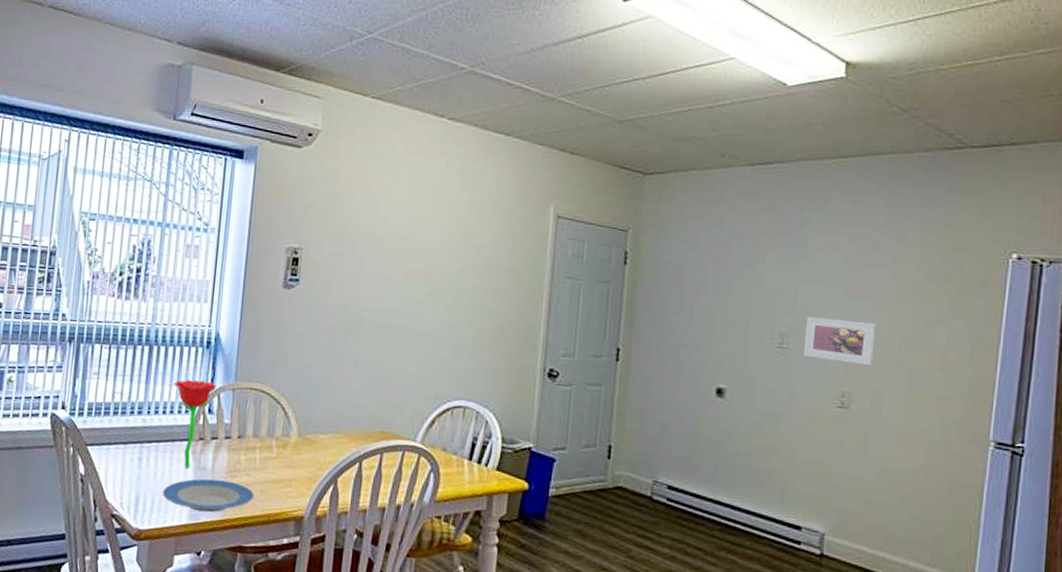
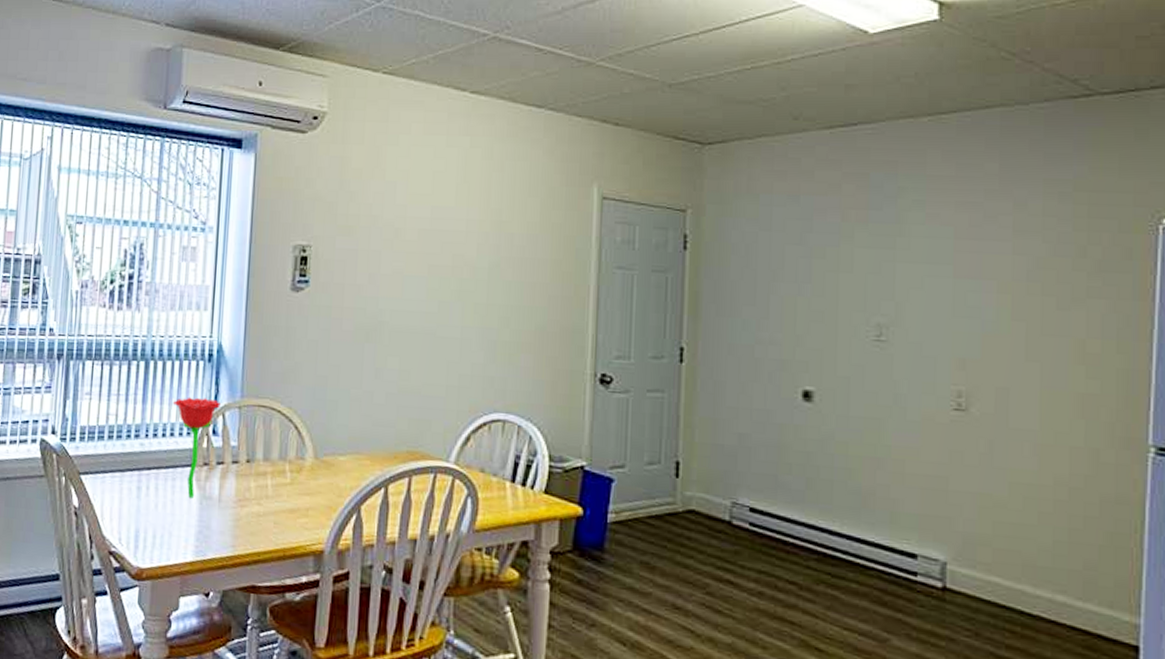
plate: present [162,478,255,513] -> none [164,509,268,548]
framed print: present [803,316,875,365] -> none [906,302,994,358]

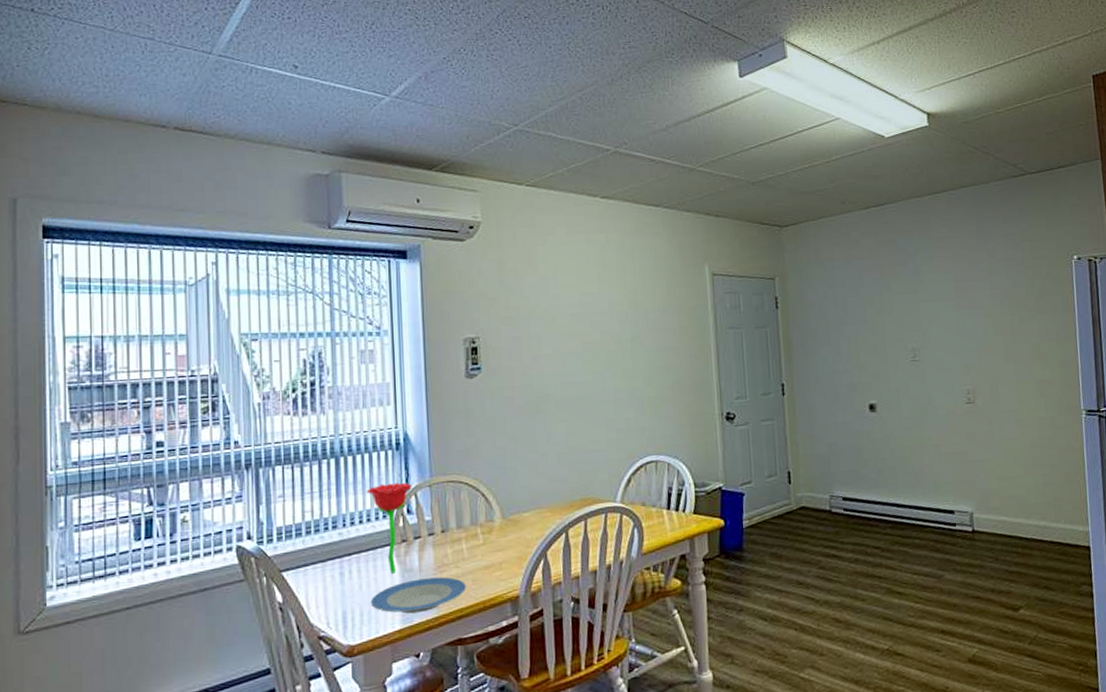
plate: none [164,509,268,548] -> present [370,577,467,614]

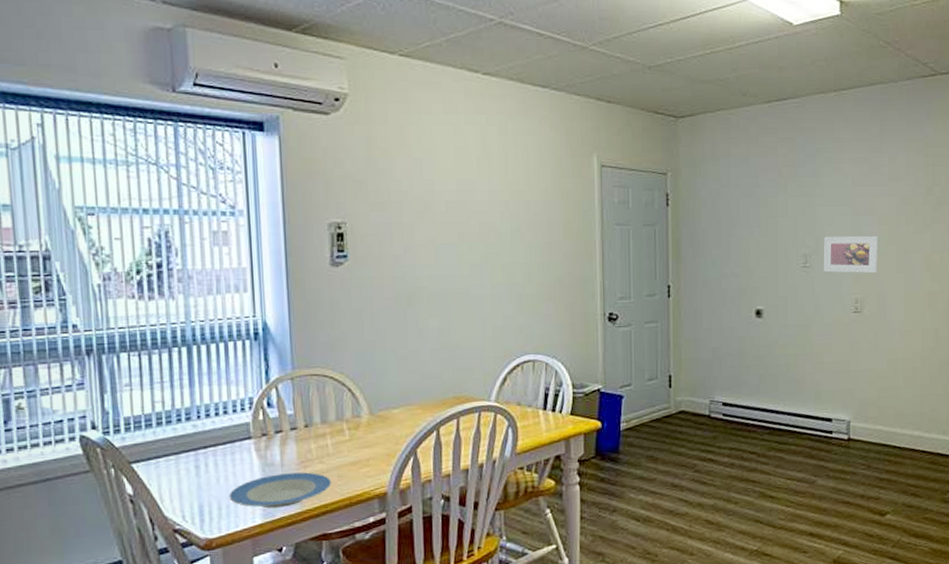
flower: present [366,482,413,574] -> none [222,374,273,468]
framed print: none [931,327,986,365] -> present [823,235,877,273]

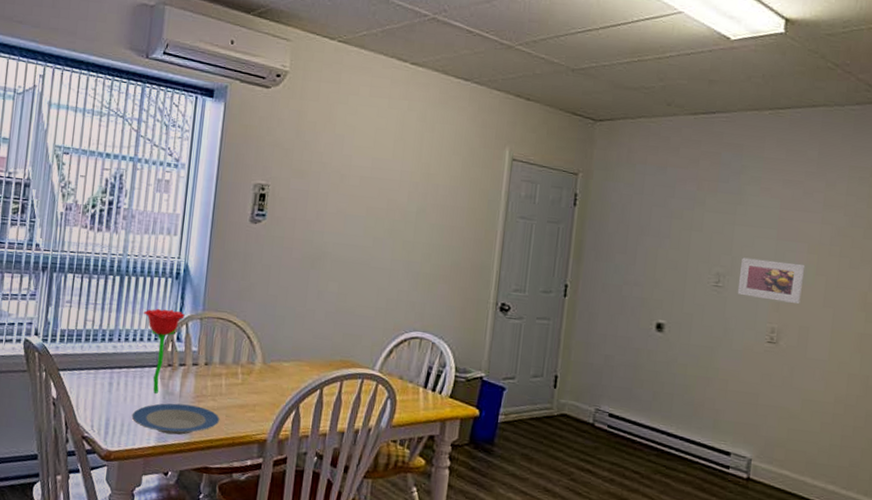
flower: none [222,374,273,468] -> present [143,308,186,394]

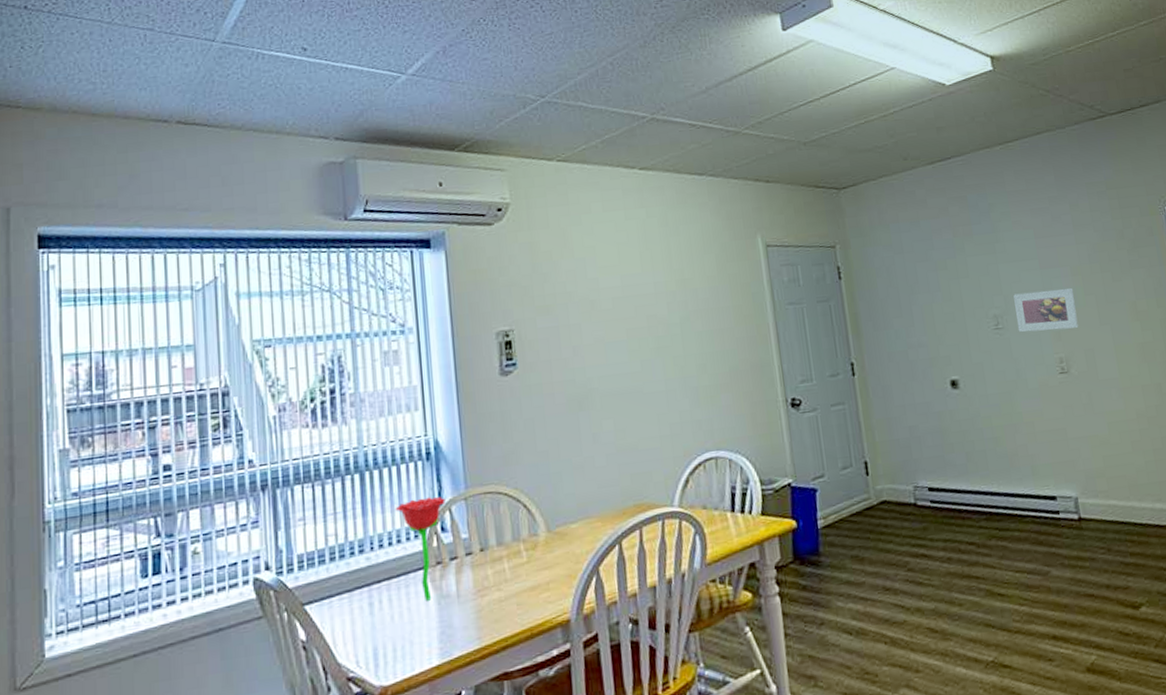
plate: present [131,403,220,435] -> none [404,601,511,647]

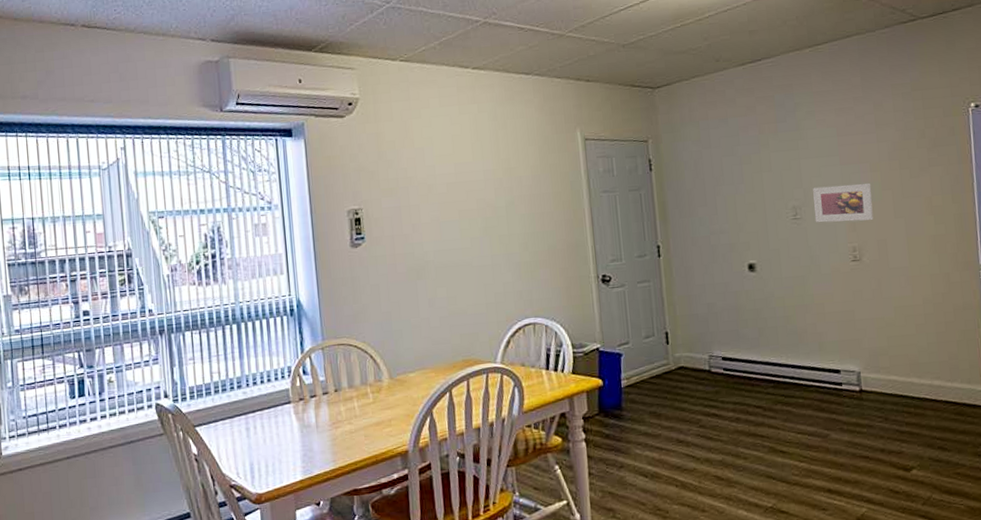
flower: present [395,497,447,601] -> none [265,346,307,429]

